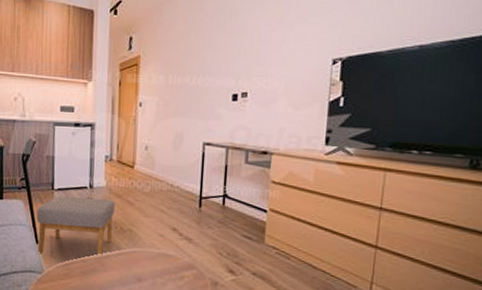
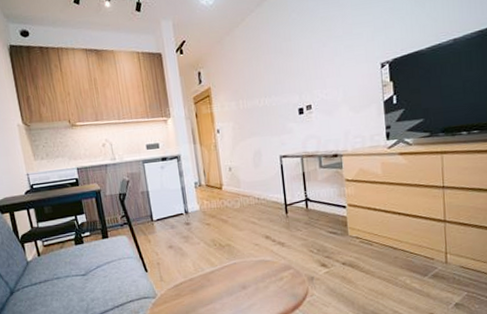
footstool: present [36,196,116,257] -> none [141,220,214,281]

